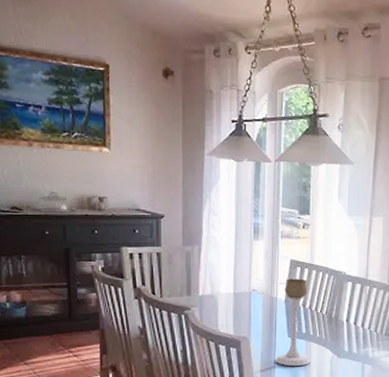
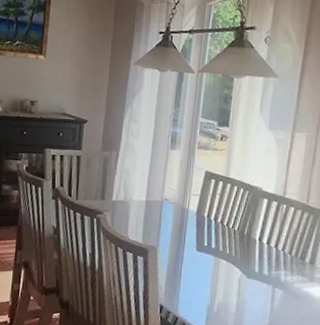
candle holder: present [275,278,310,366] -> none [181,190,221,283]

